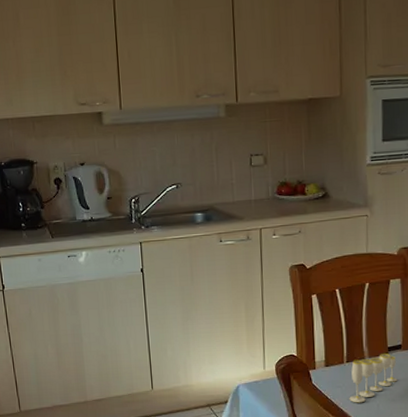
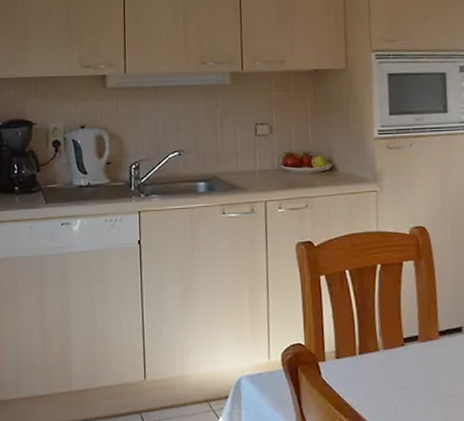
candle: present [349,353,398,403] -> none [363,344,416,403]

